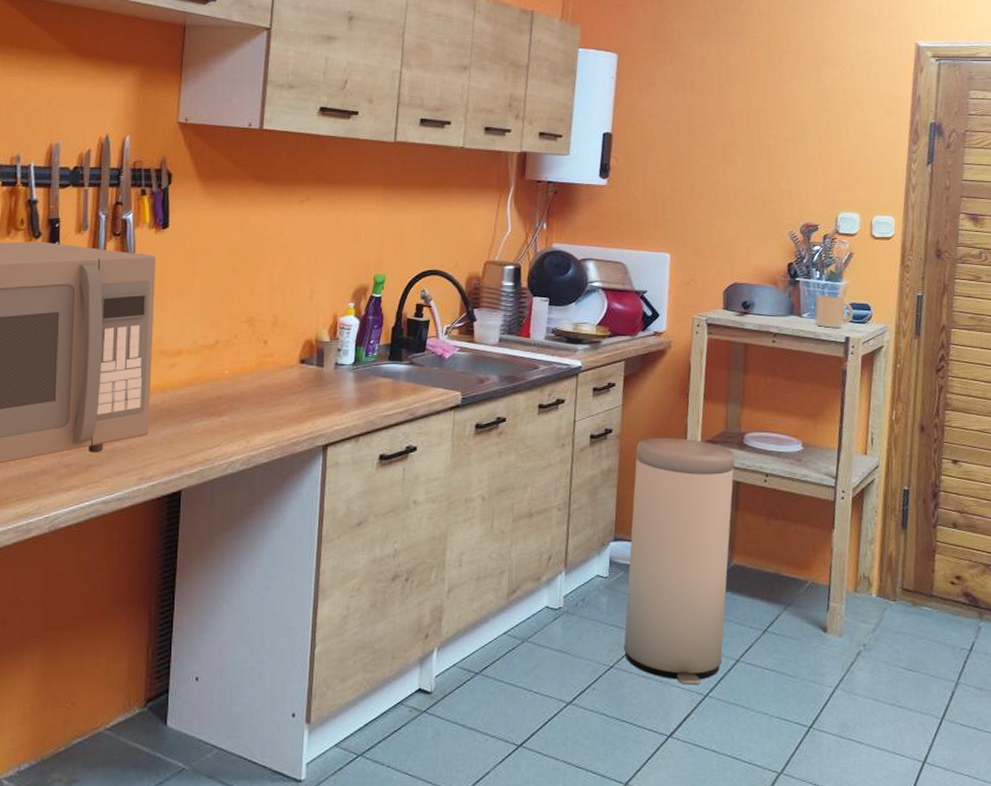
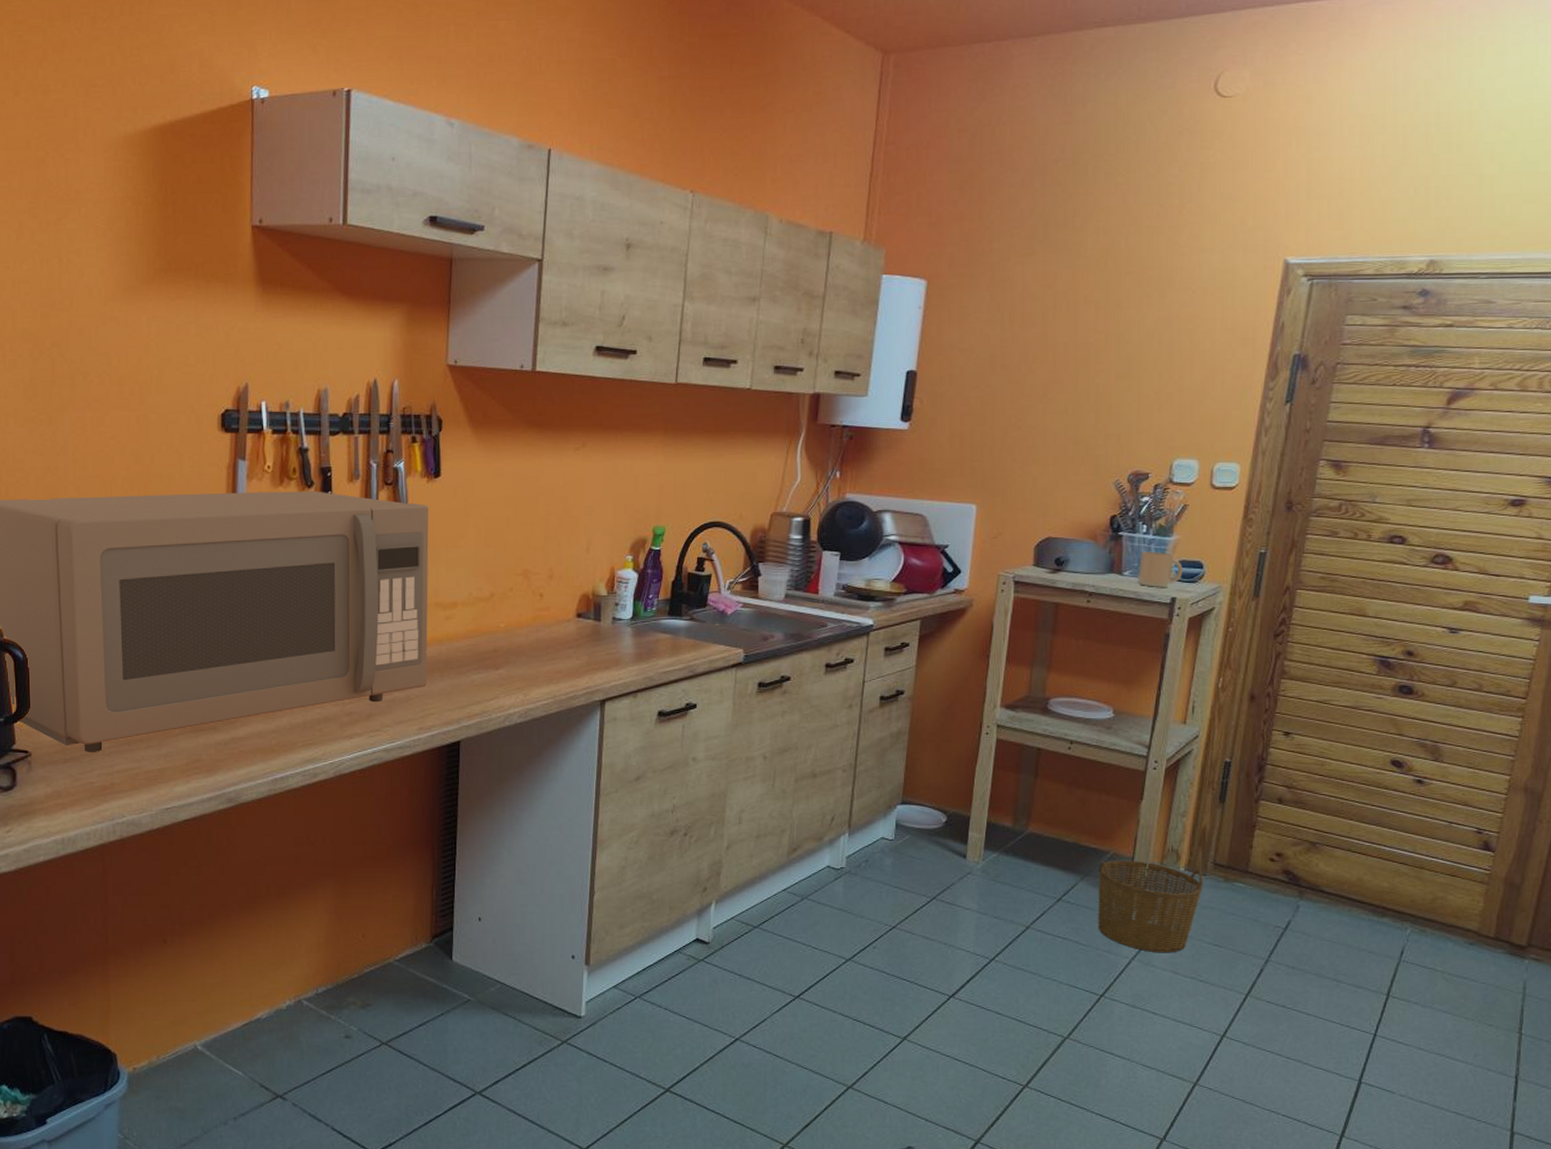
pedal bin: present [624,437,735,686] -> none [908,700,1037,949]
basket: none [798,588,894,681] -> present [1097,860,1203,953]

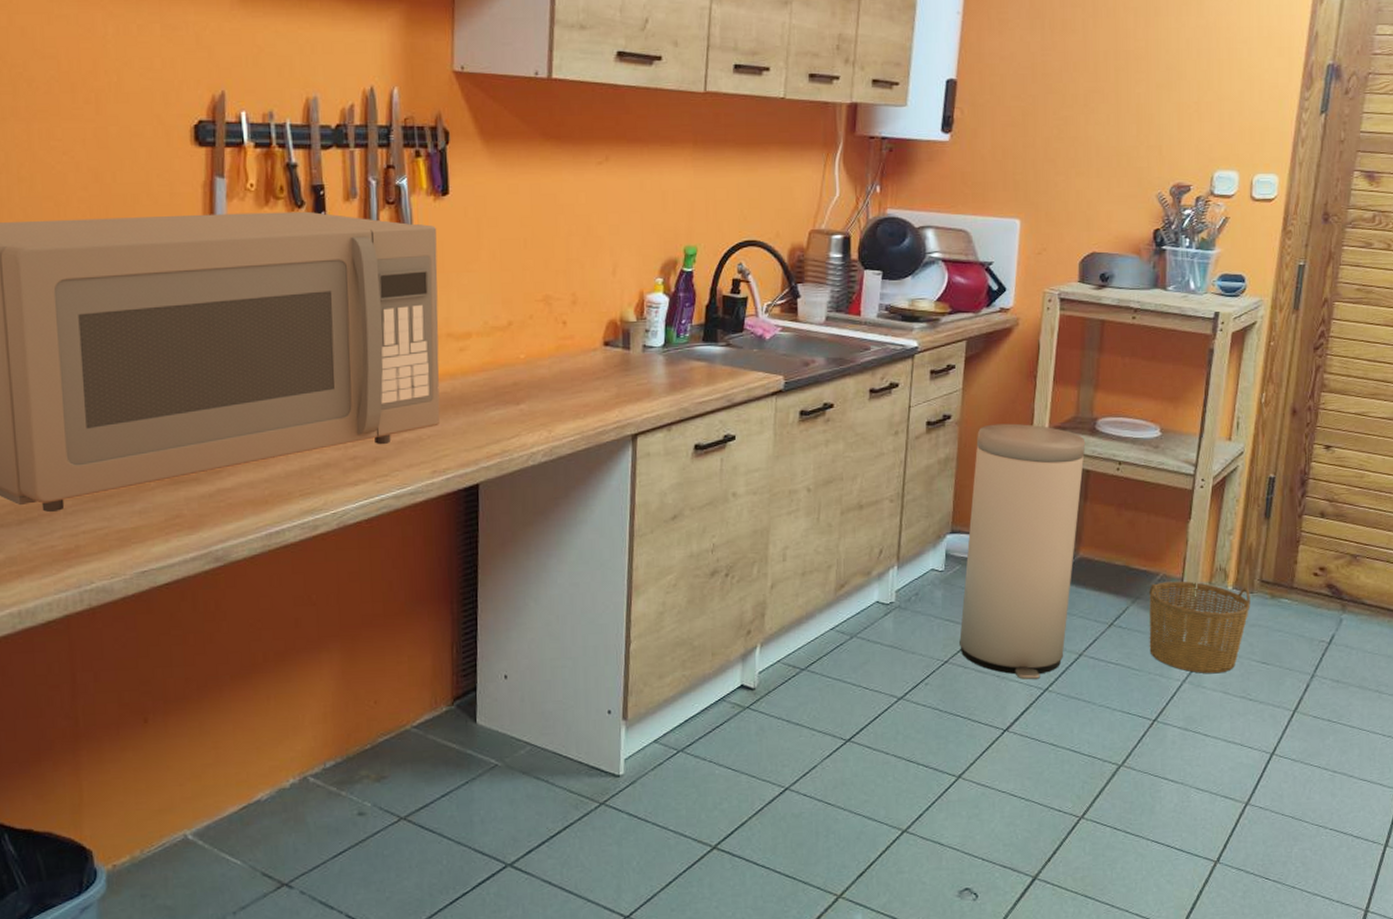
pedal bin: none [908,700,1037,949] -> present [959,423,1086,680]
mug: present [1137,551,1183,587] -> none [1181,265,1225,302]

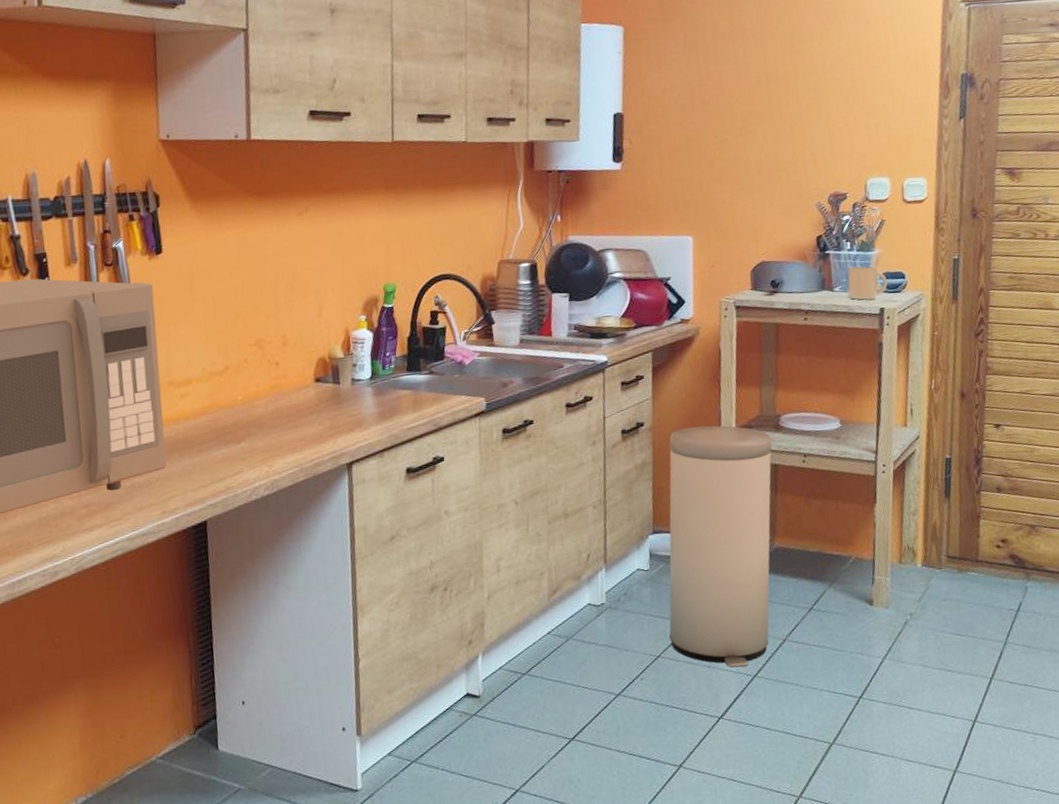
basket: present [1148,581,1250,674] -> none [843,562,940,649]
mug: none [1181,265,1225,302] -> present [847,266,888,300]

